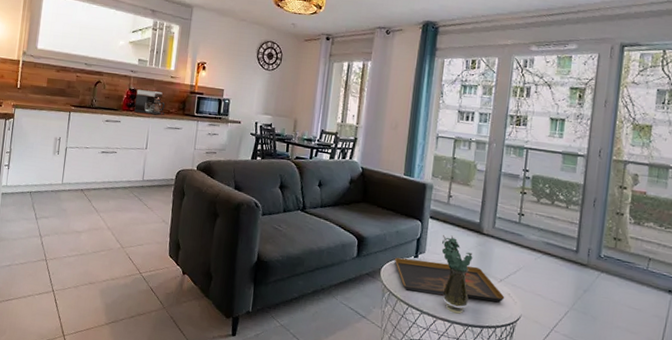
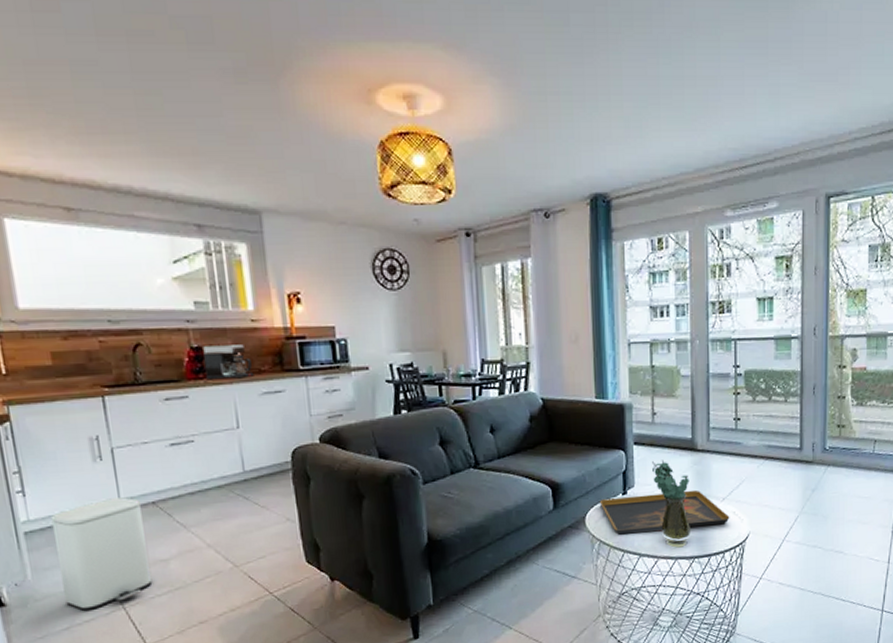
pedal bin: none [13,181,74,257] -> present [50,497,153,611]

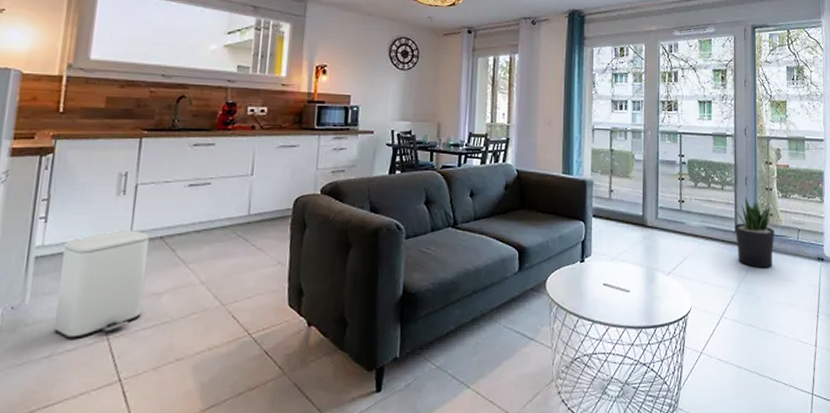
coffee maker: present [203,344,254,380] -> none [234,103,275,133]
decorative tray: present [599,490,730,536] -> none [559,262,674,302]
vase: present [652,459,690,548] -> none [608,232,640,317]
planter: none [799,408,847,487] -> present [734,197,775,268]

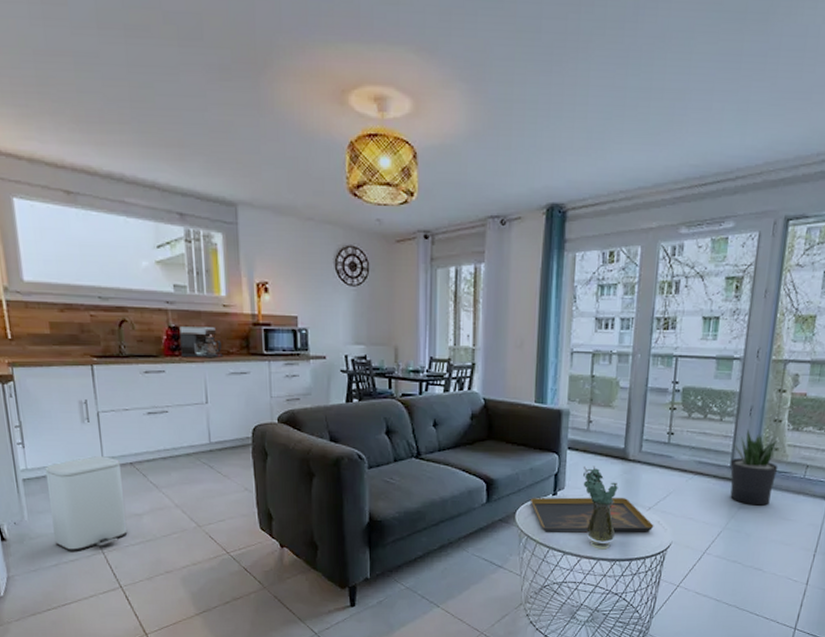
coffee maker: none [234,103,275,133] -> present [179,326,223,359]
decorative tray: none [559,262,674,302] -> present [530,497,654,534]
vase: none [608,232,640,317] -> present [583,466,618,550]

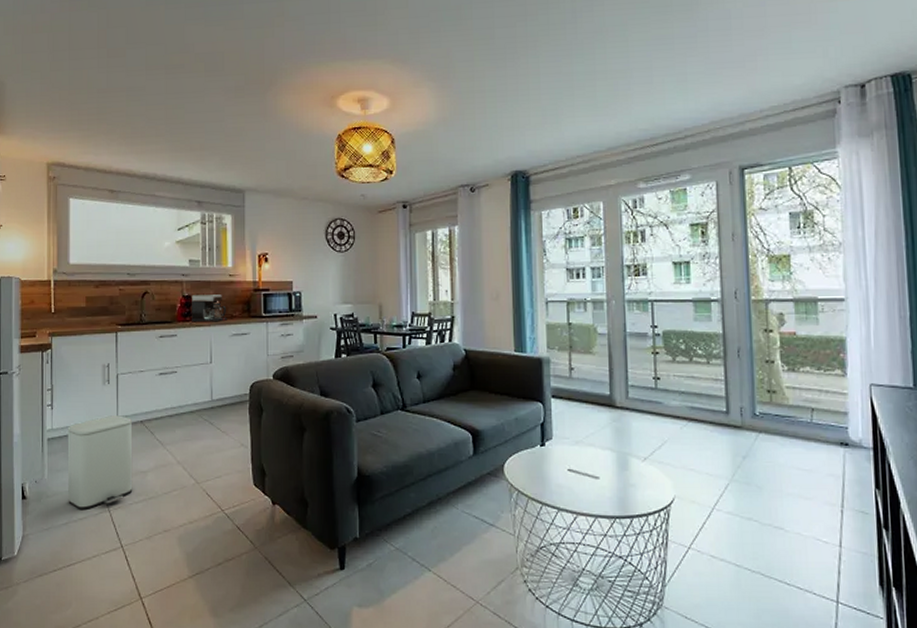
decorative tray: present [530,497,654,534] -> none [517,447,653,488]
vase: present [583,466,618,550] -> none [570,414,611,505]
planter: present [730,429,779,506] -> none [724,371,780,454]

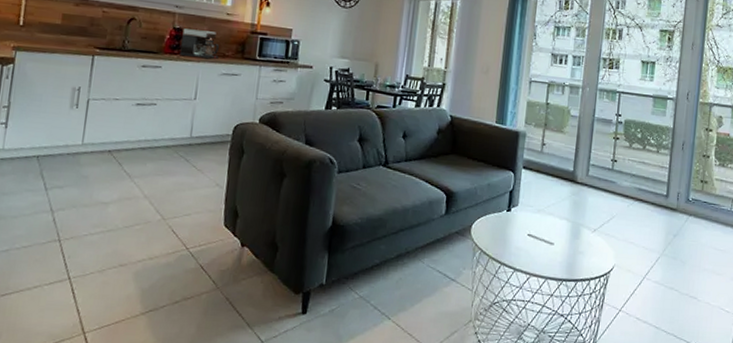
pedal bin: present [67,415,133,509] -> none [12,141,99,237]

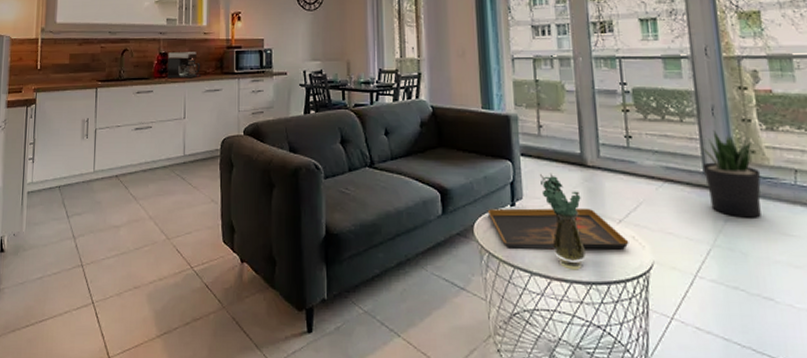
decorative tray: none [485,212,599,254] -> present [487,207,629,250]
vase: none [535,185,567,269] -> present [540,173,586,270]
planter: none [666,162,708,235] -> present [700,130,761,218]

